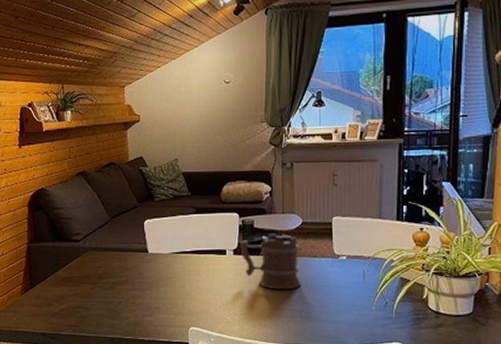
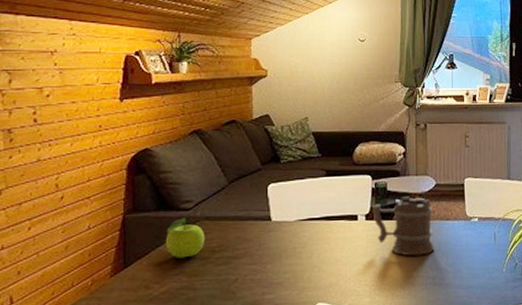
fruit: none [61,248,94,282] -> present [165,218,205,258]

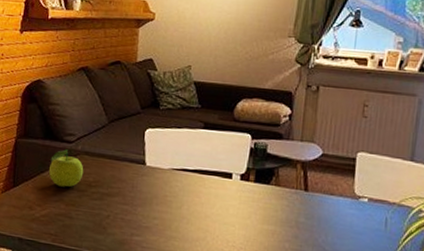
mug: present [372,195,435,256] -> none [248,161,315,228]

